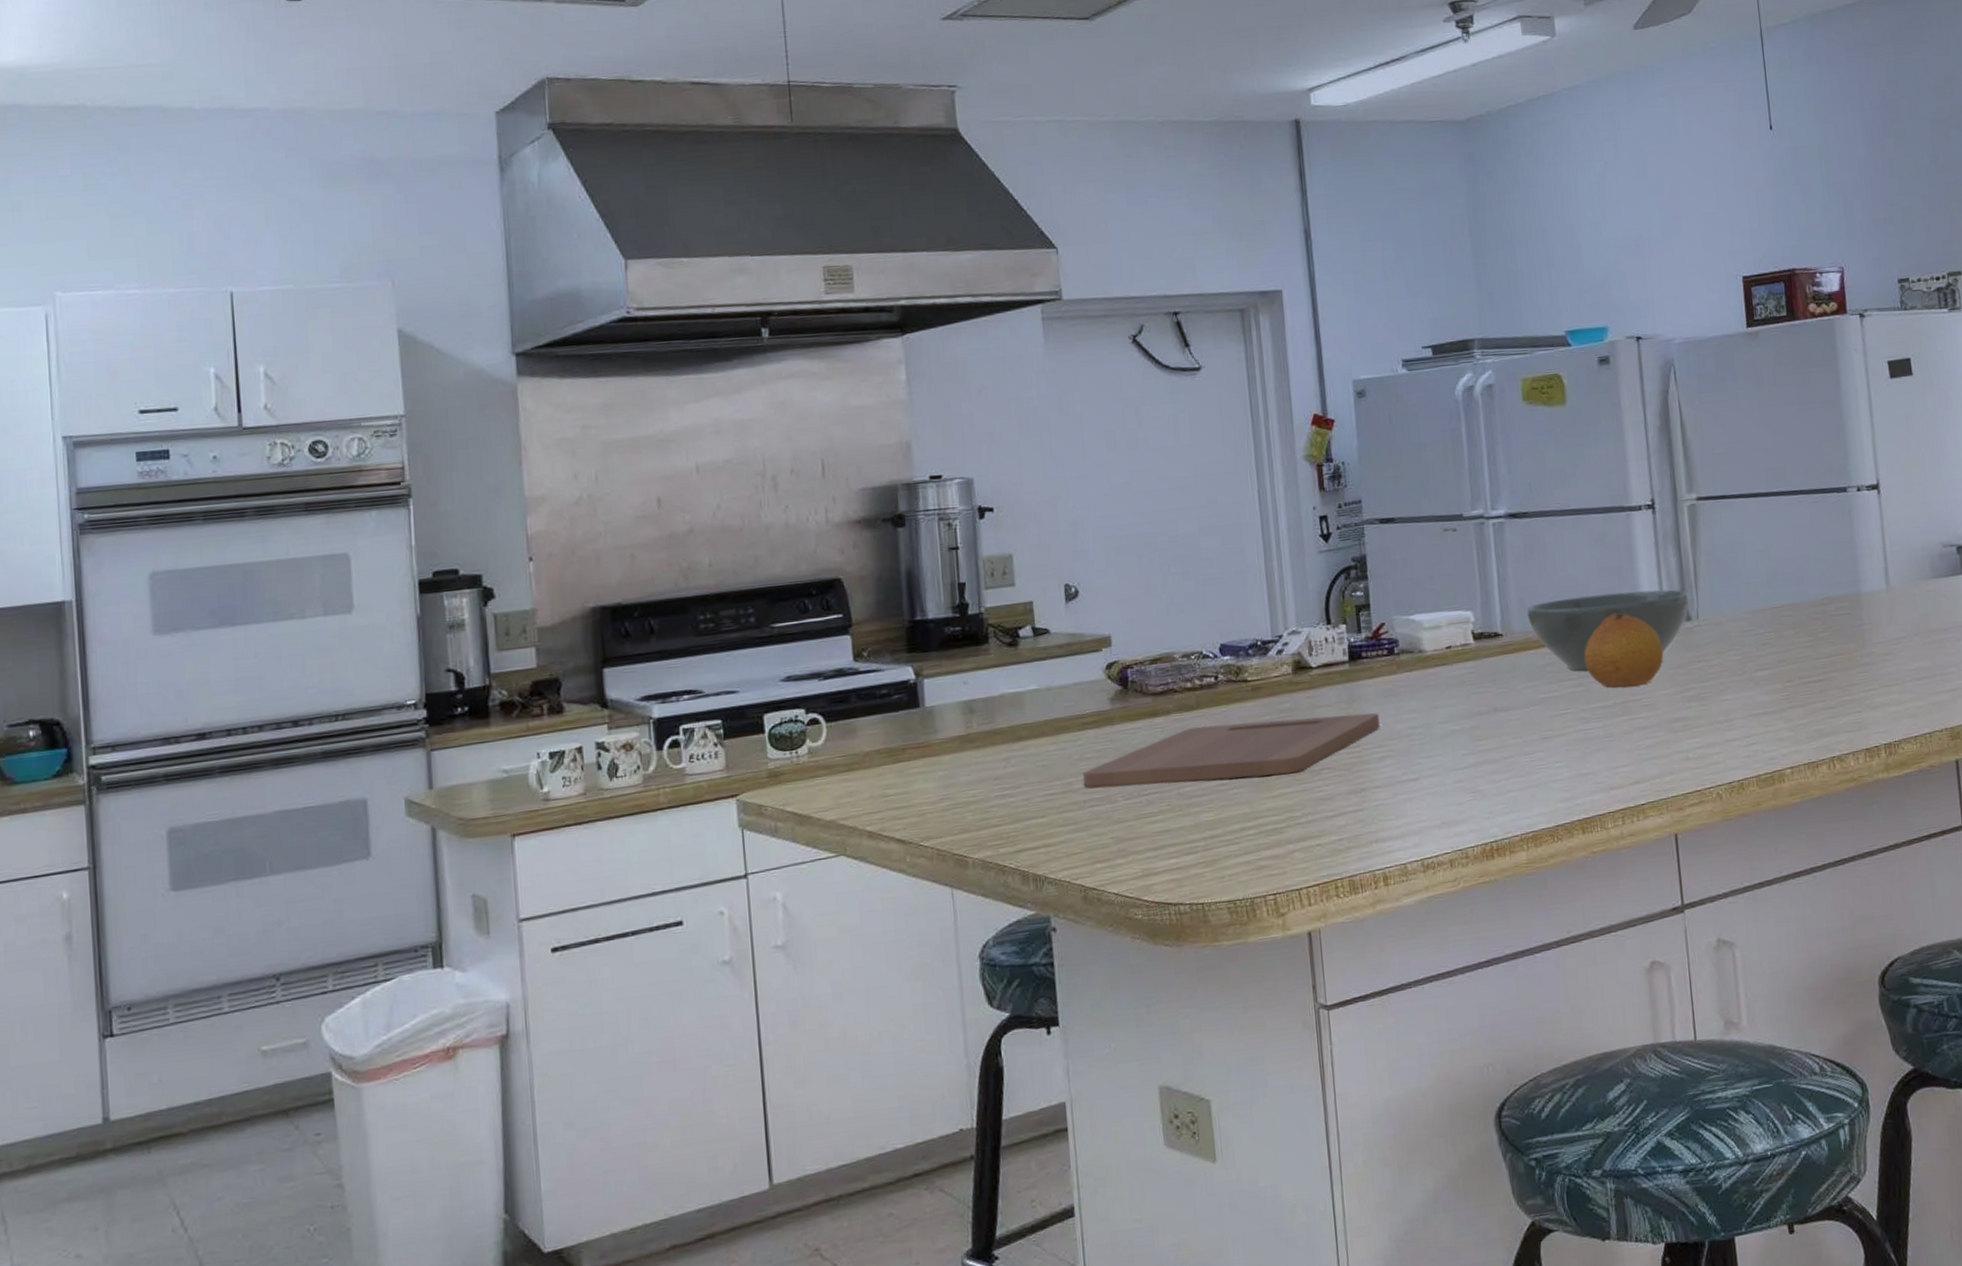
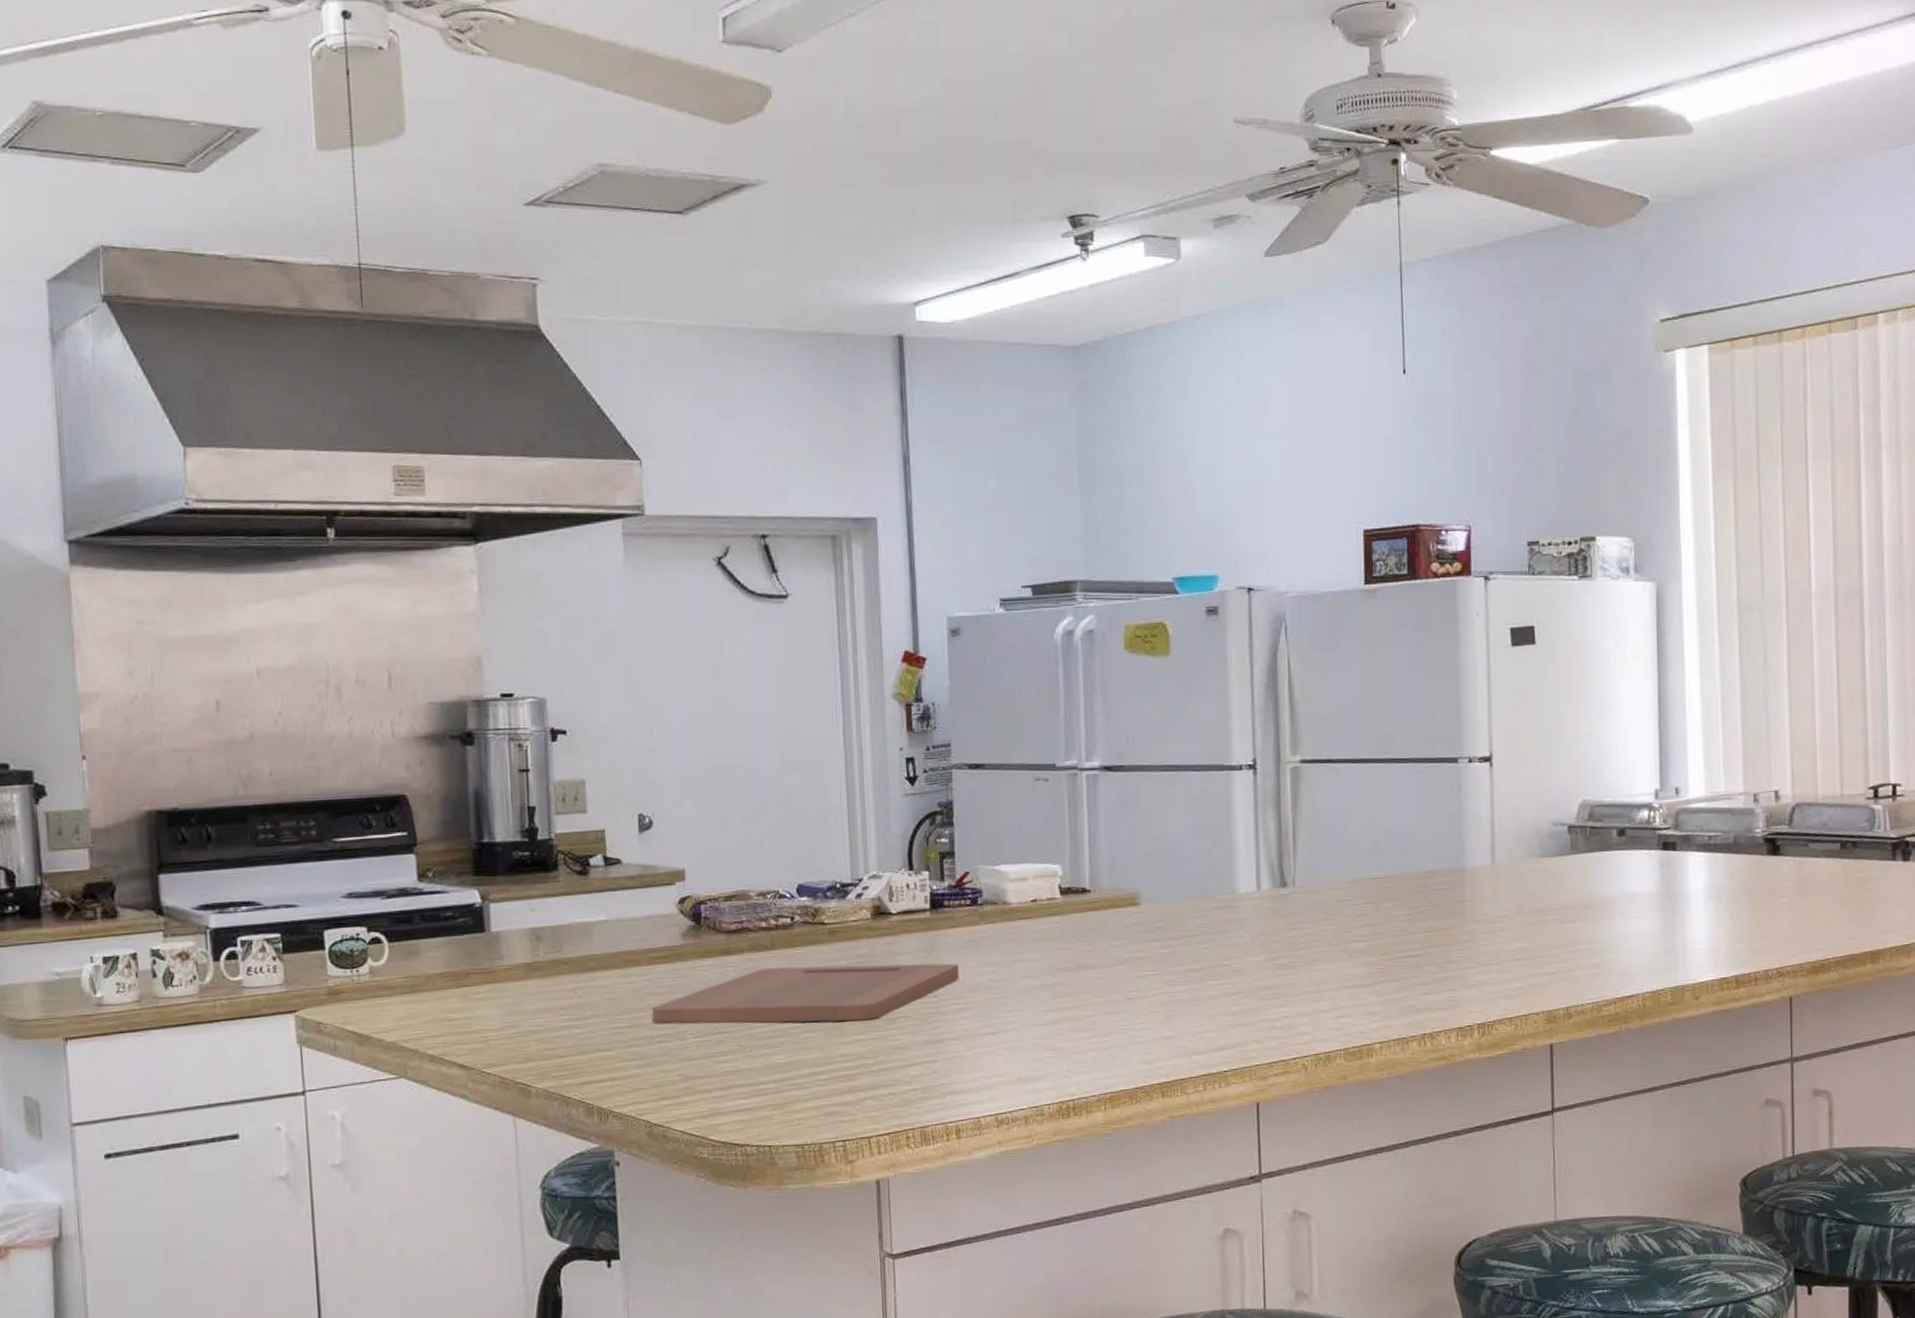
bowl: present [1526,589,1690,672] -> none [1116,853,1287,933]
fruit: present [1584,613,1664,688] -> none [1174,875,1256,952]

